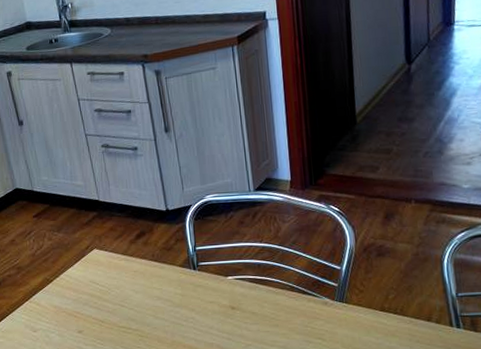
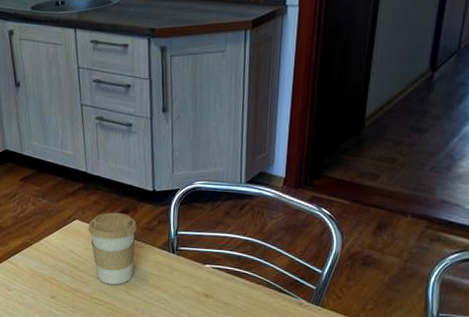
coffee cup: none [107,236,158,311] -> present [88,212,138,285]

